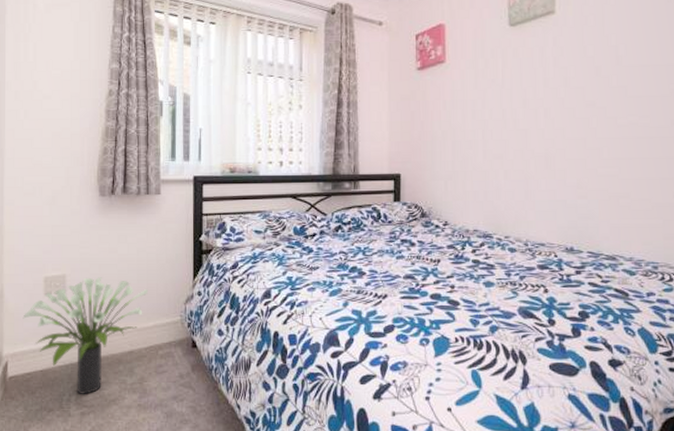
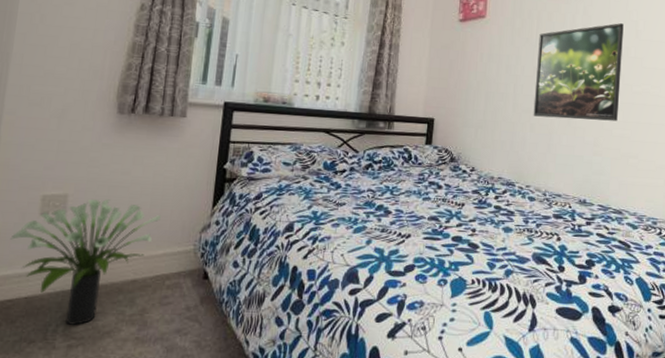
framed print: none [505,51,603,162] -> present [533,23,624,121]

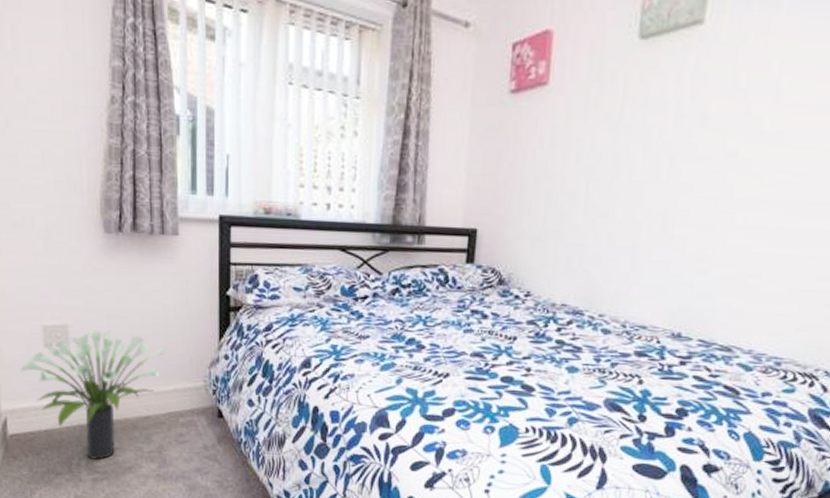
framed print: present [533,23,624,121] -> none [612,80,758,227]

